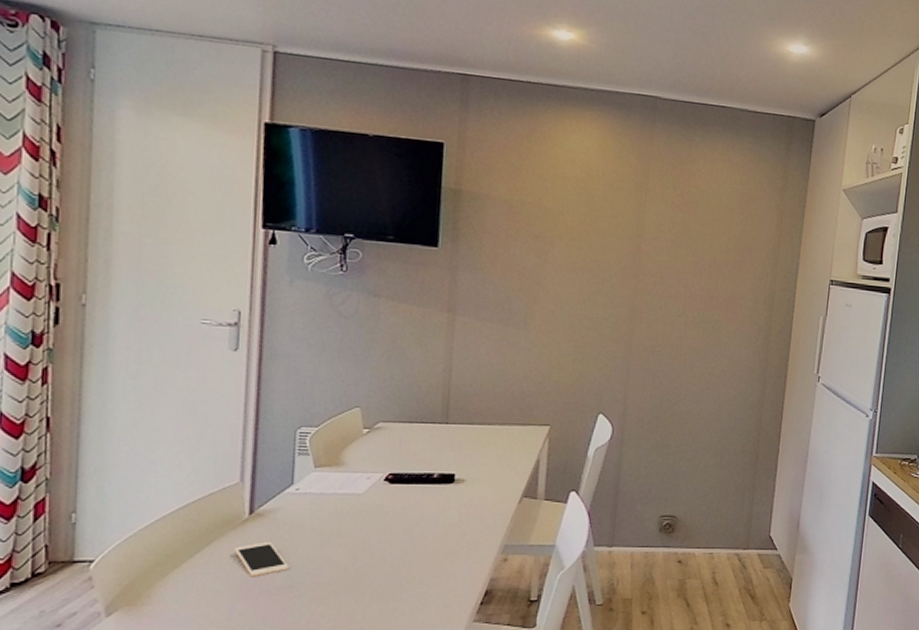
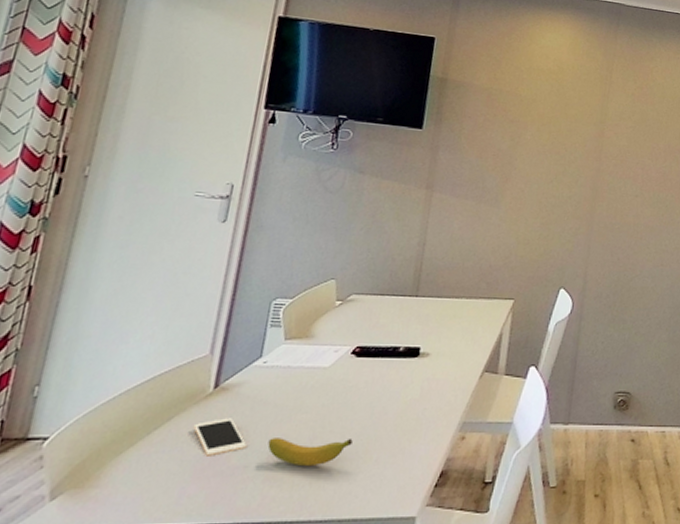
banana: none [310,560,394,587] -> present [267,438,353,467]

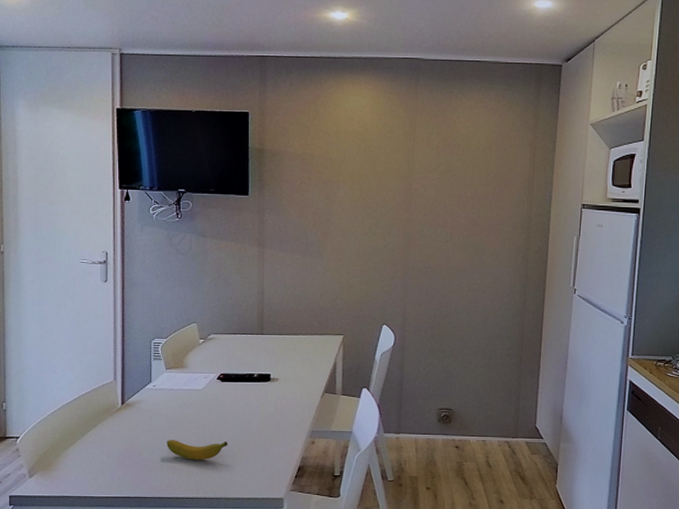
cell phone: present [193,418,248,456] -> none [112,425,152,452]

